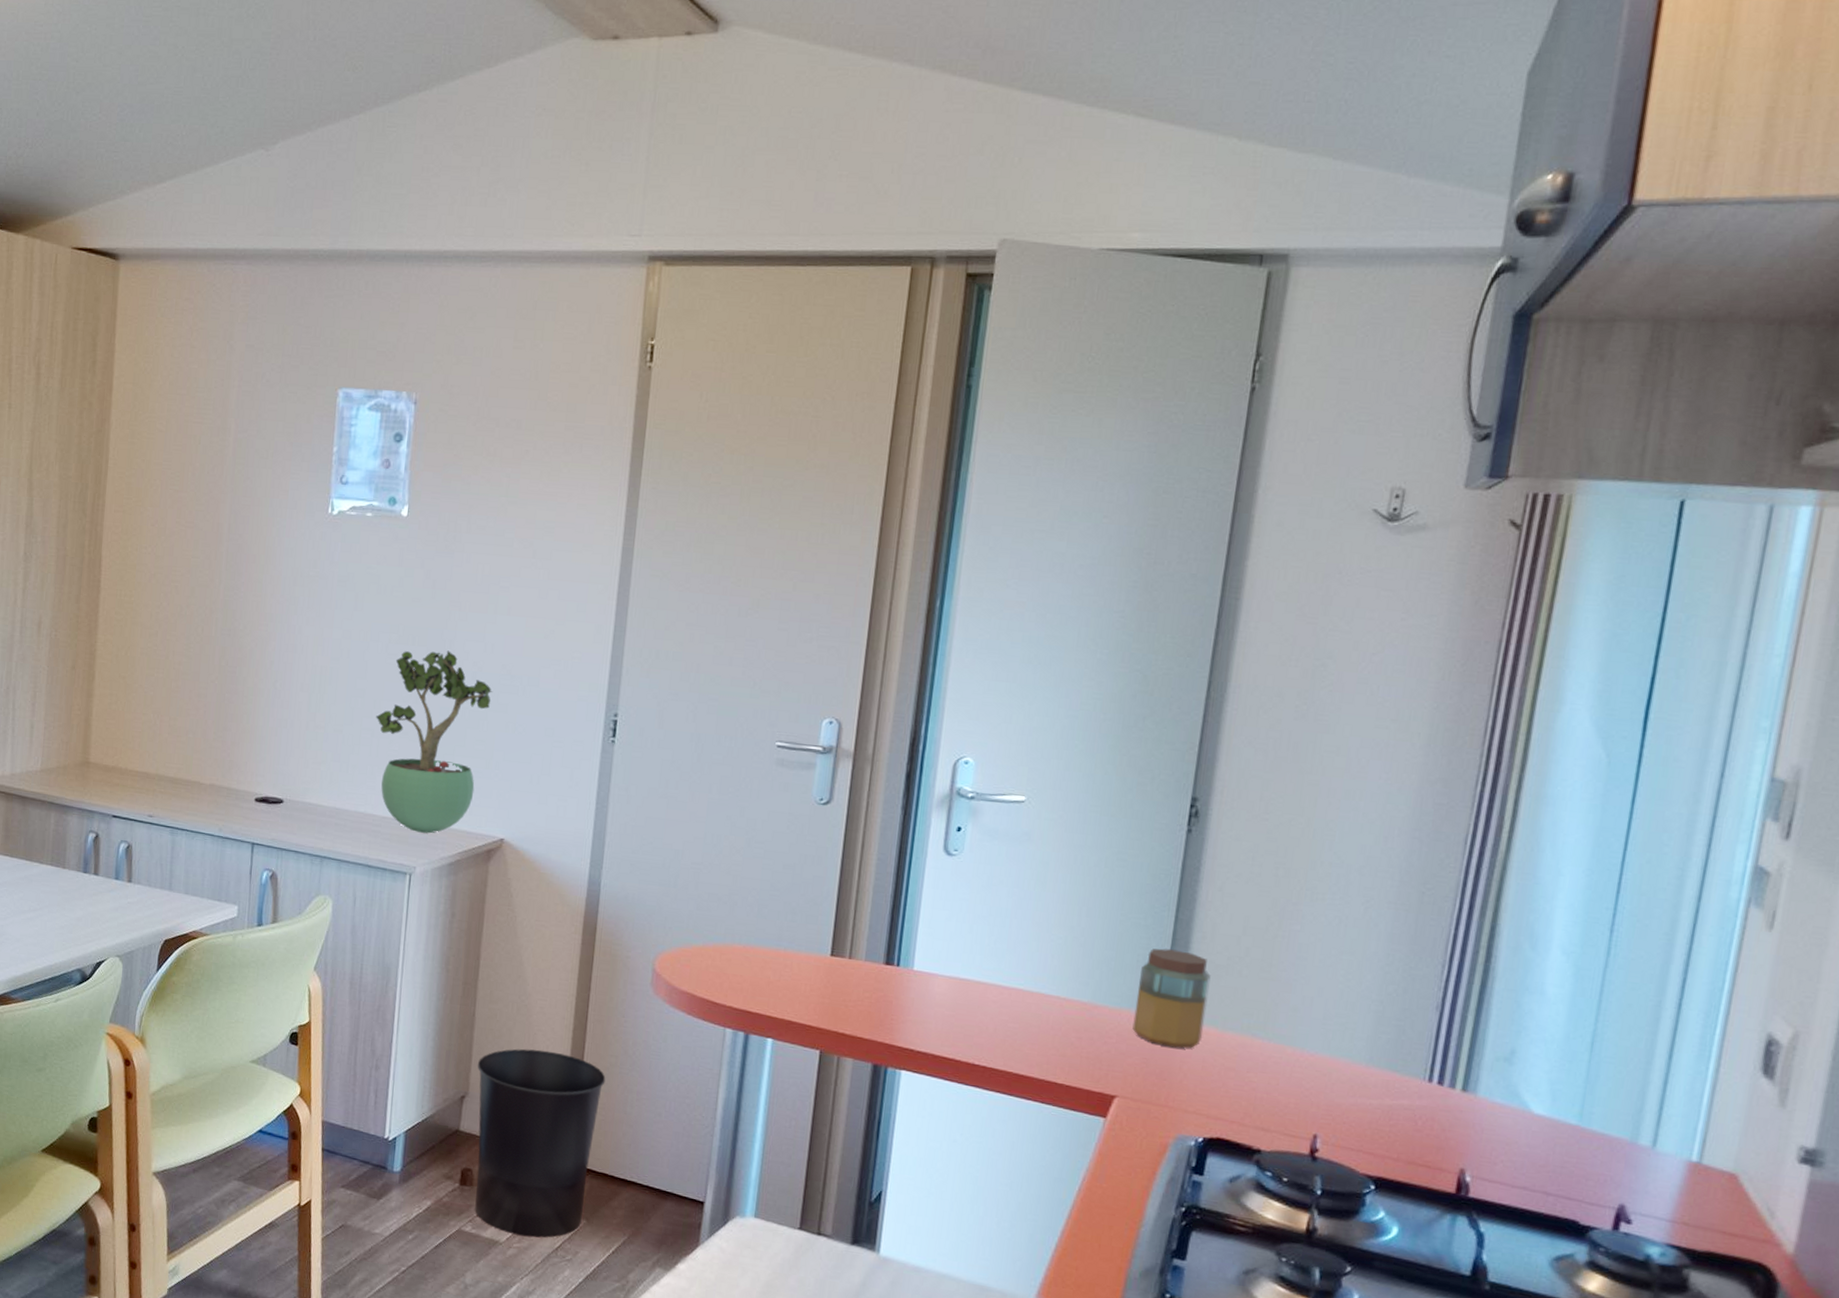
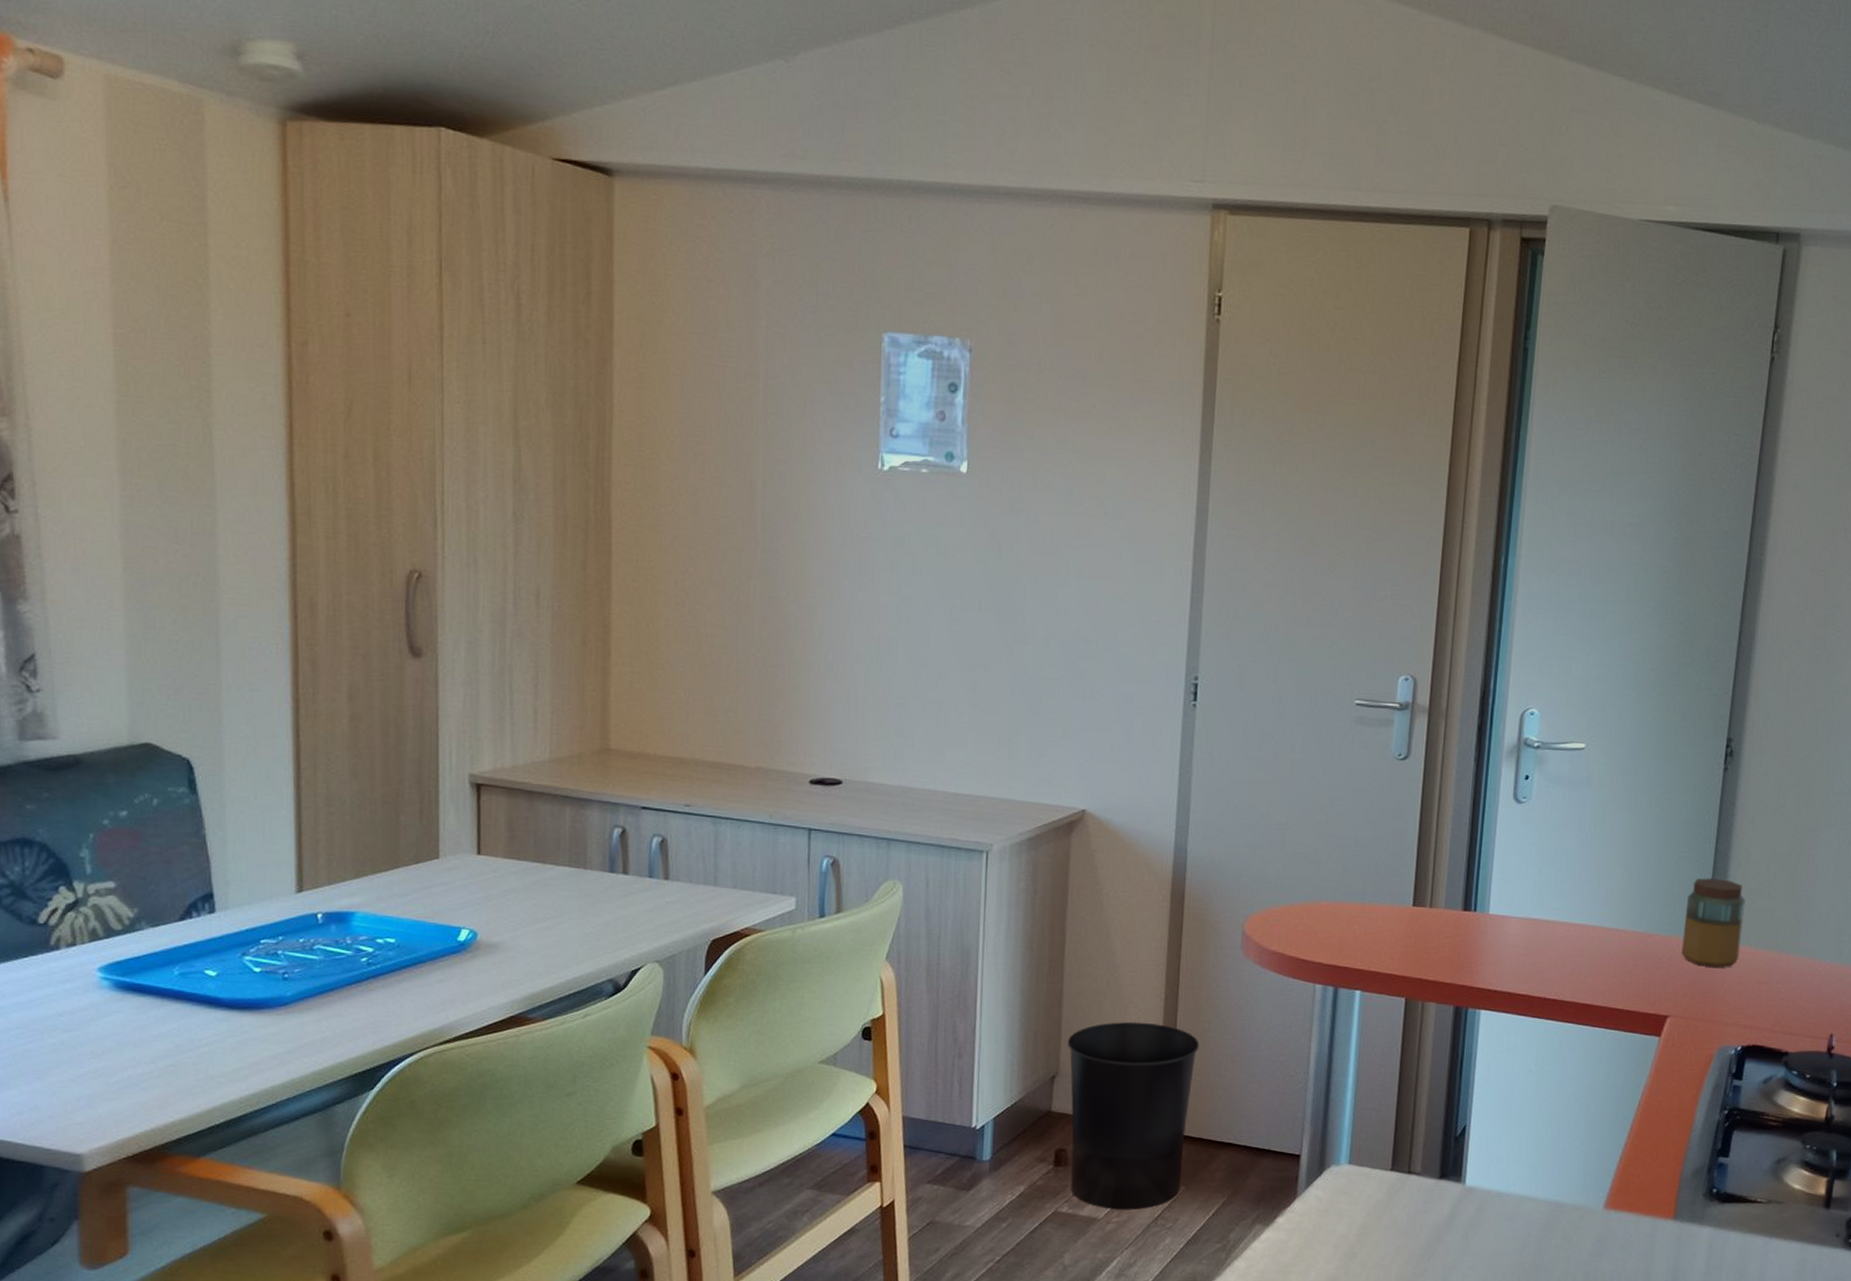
potted plant: present [376,650,493,834] -> none [942,615,1068,809]

